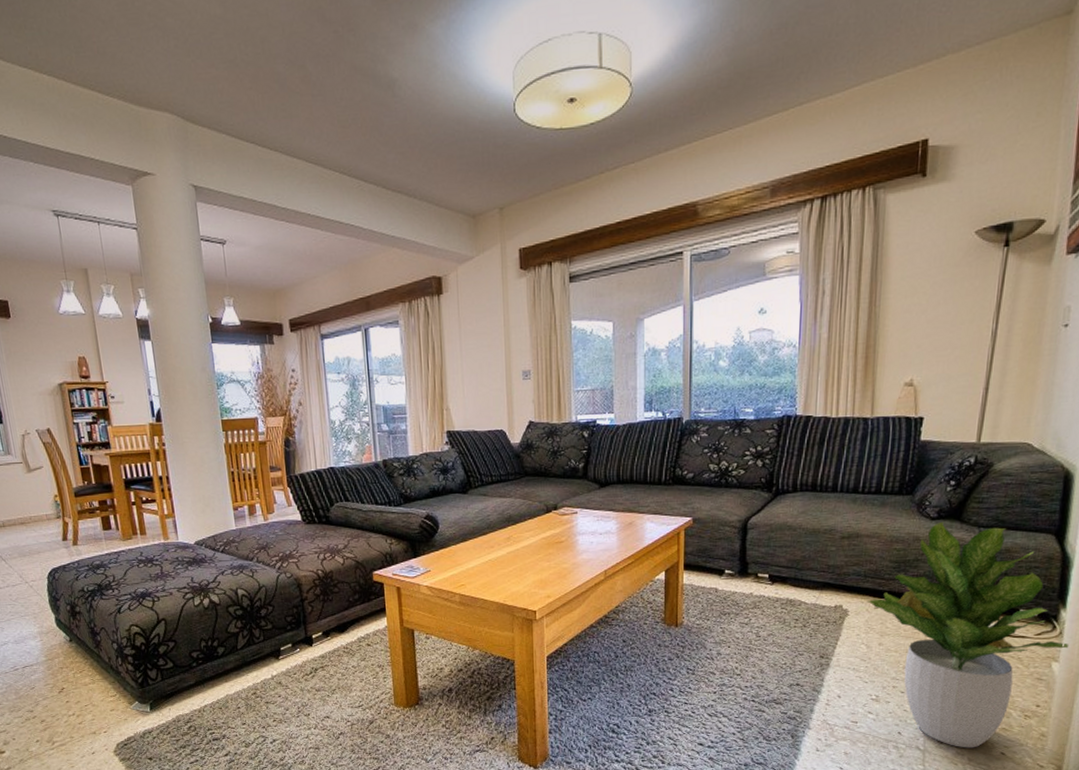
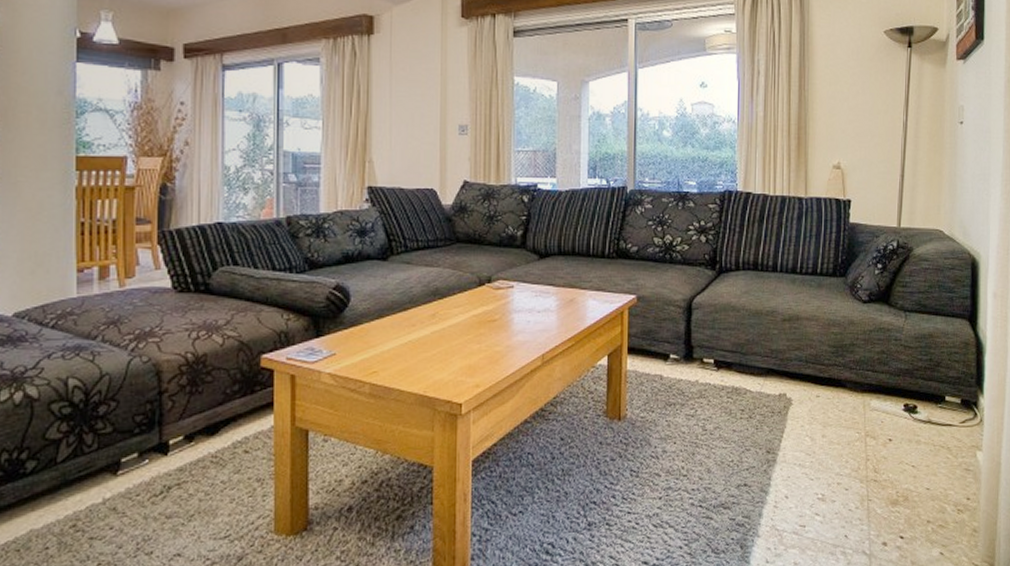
potted plant: present [866,521,1070,748] -> none [809,305,990,550]

